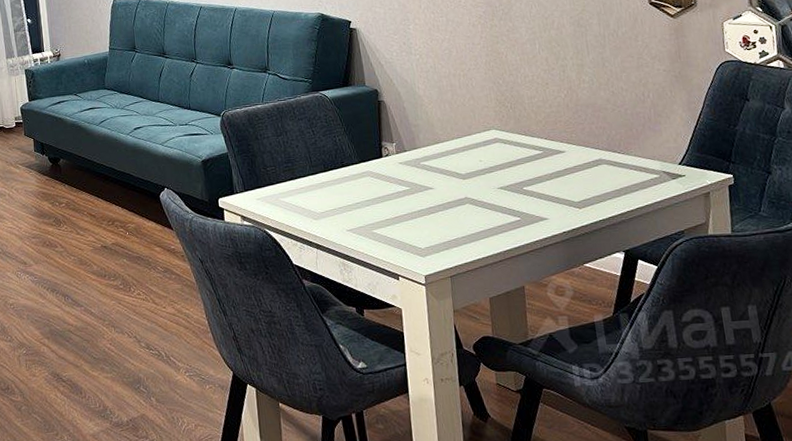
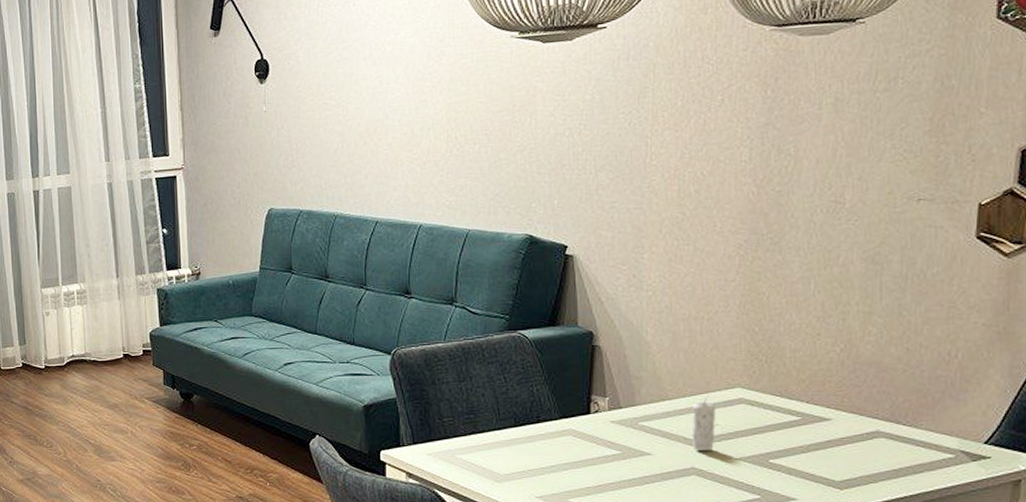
candle: none [460,137,481,183] -> present [691,396,716,451]

